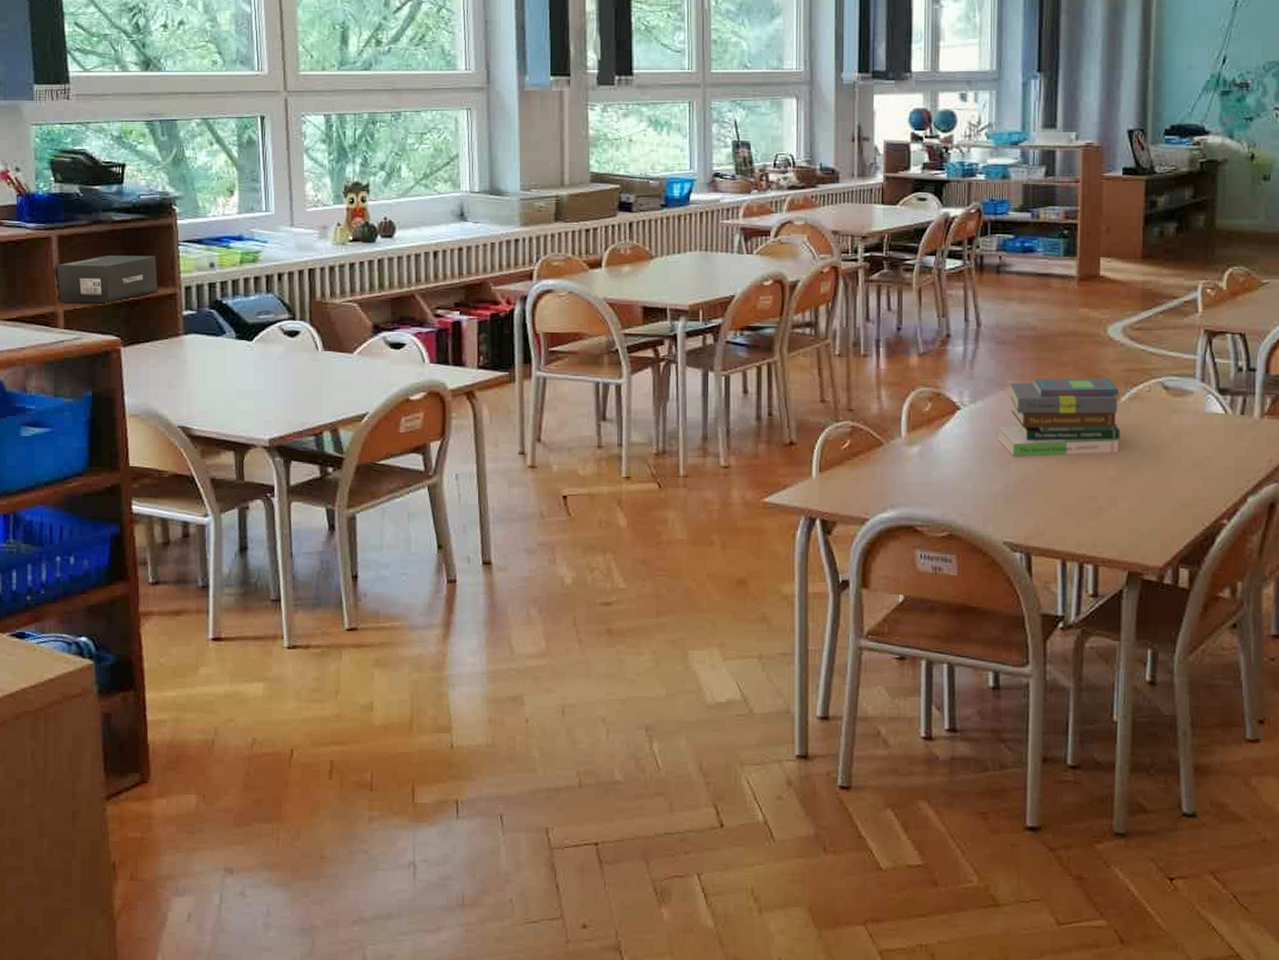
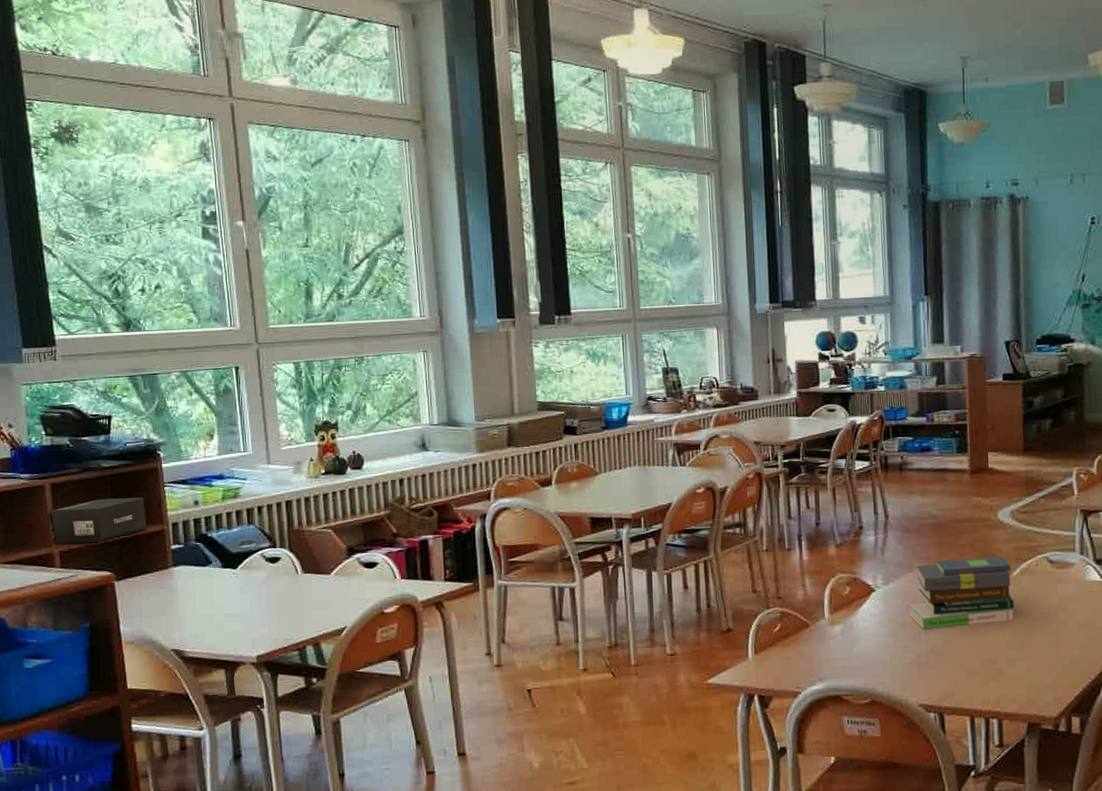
basket: none [420,268,475,319] -> present [389,494,439,539]

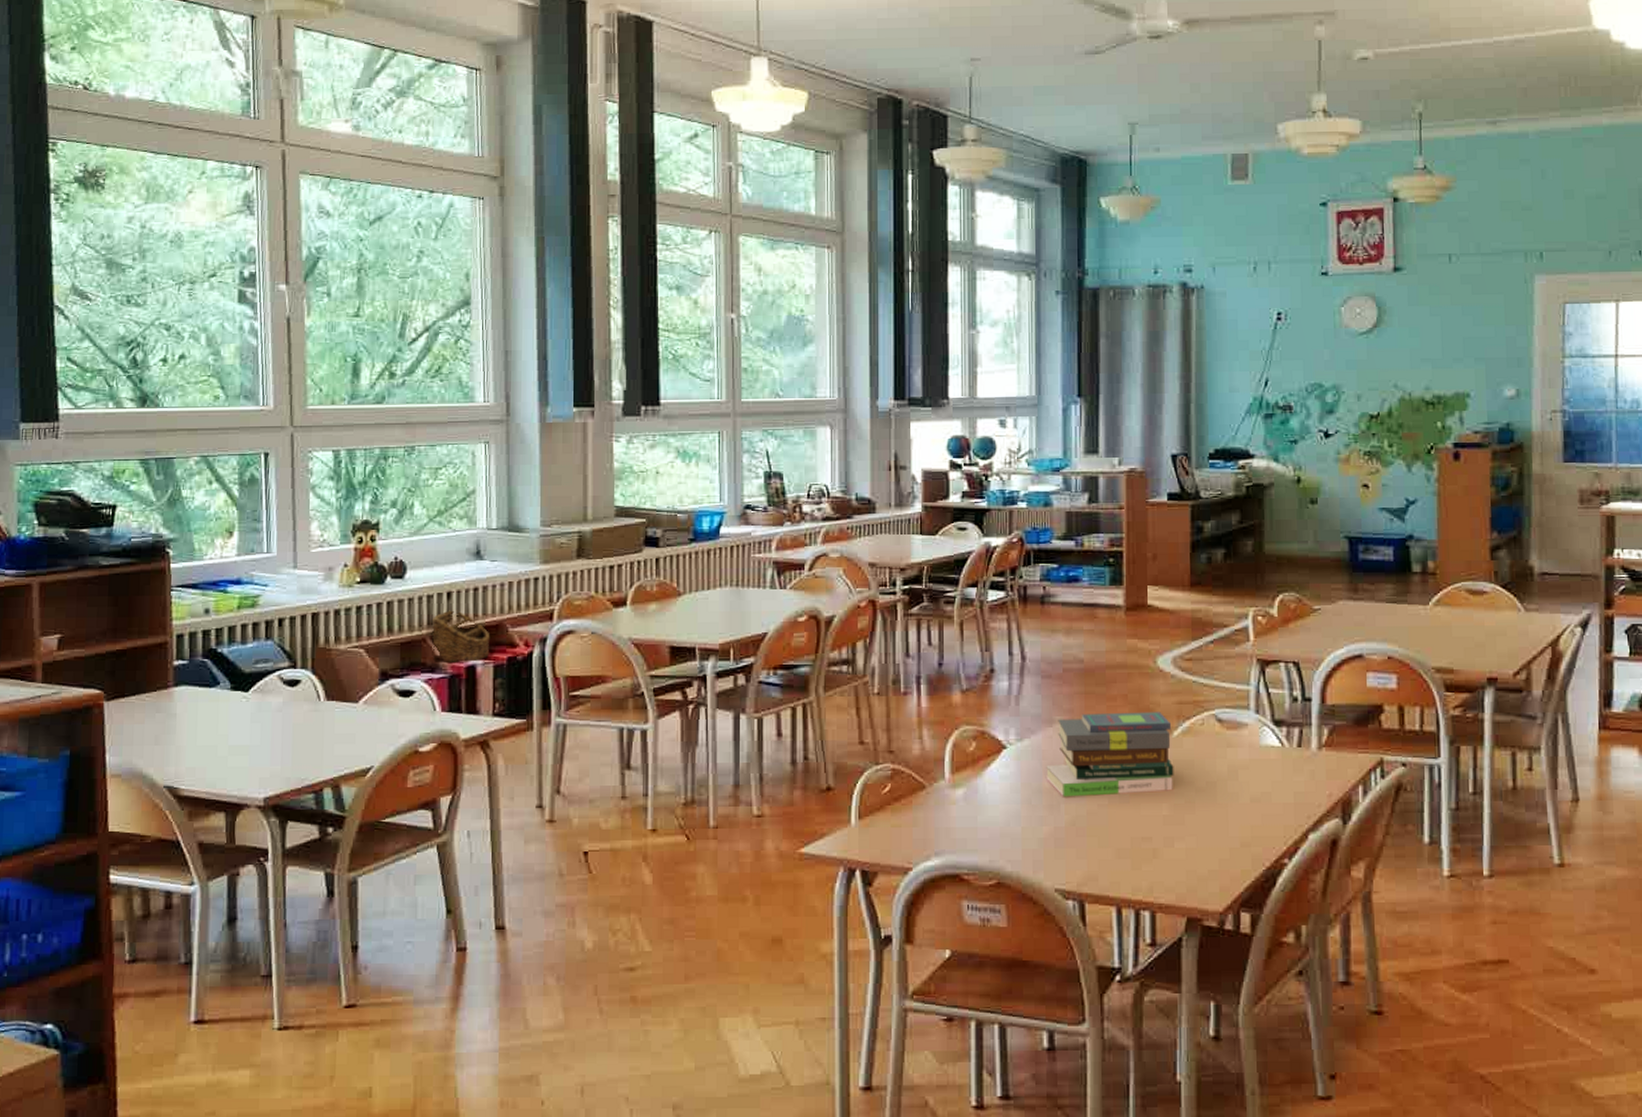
box: present [51,497,147,544] -> none [36,602,147,655]

